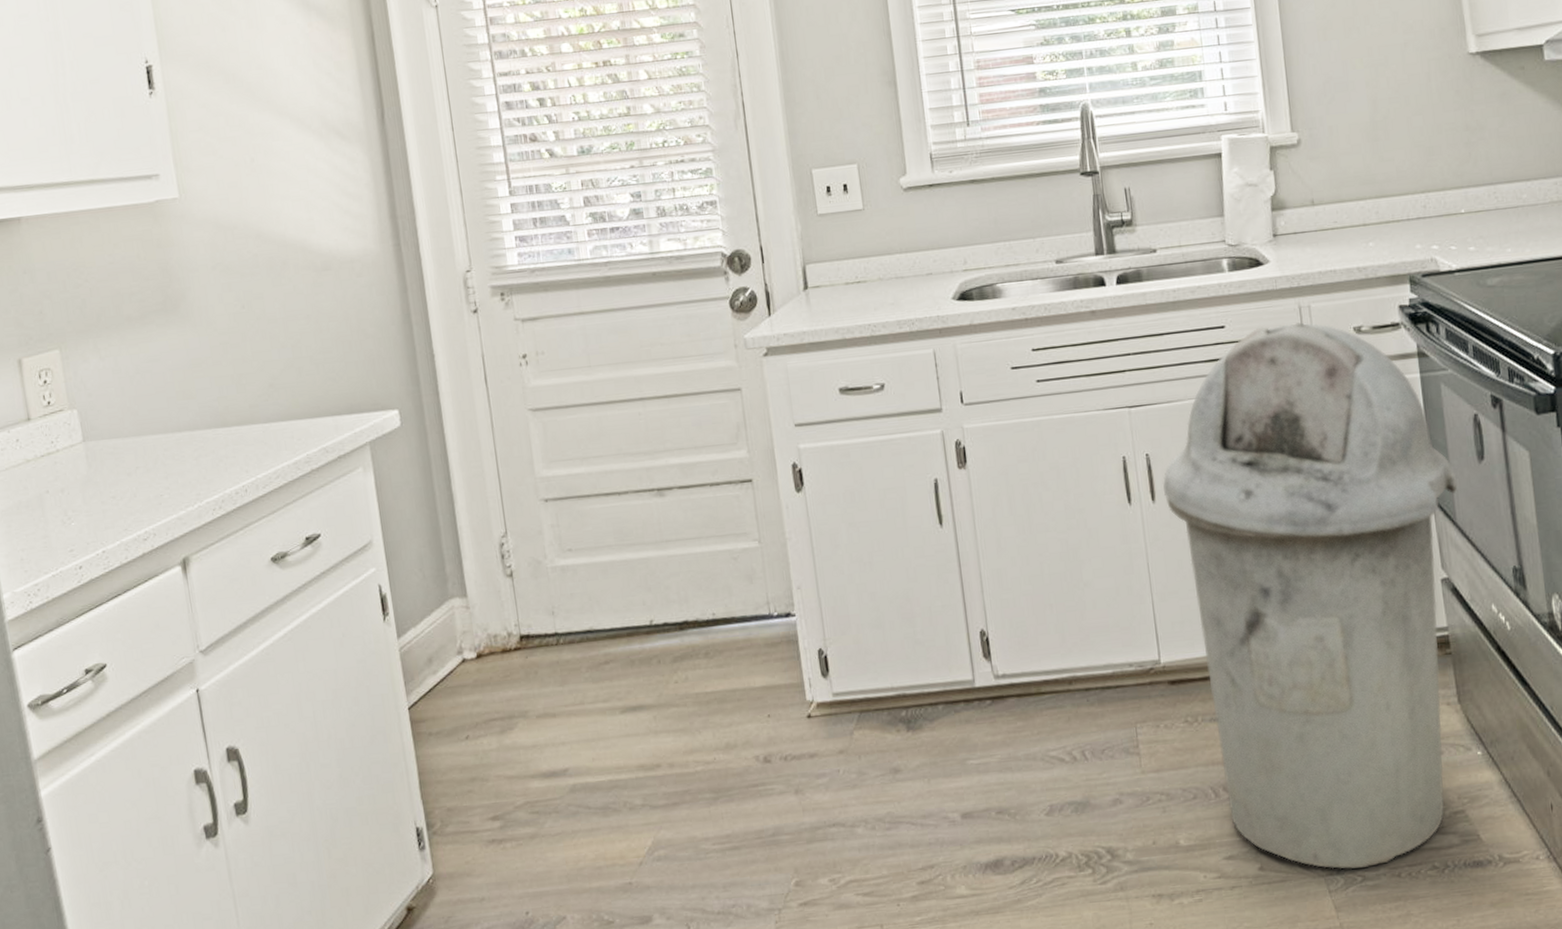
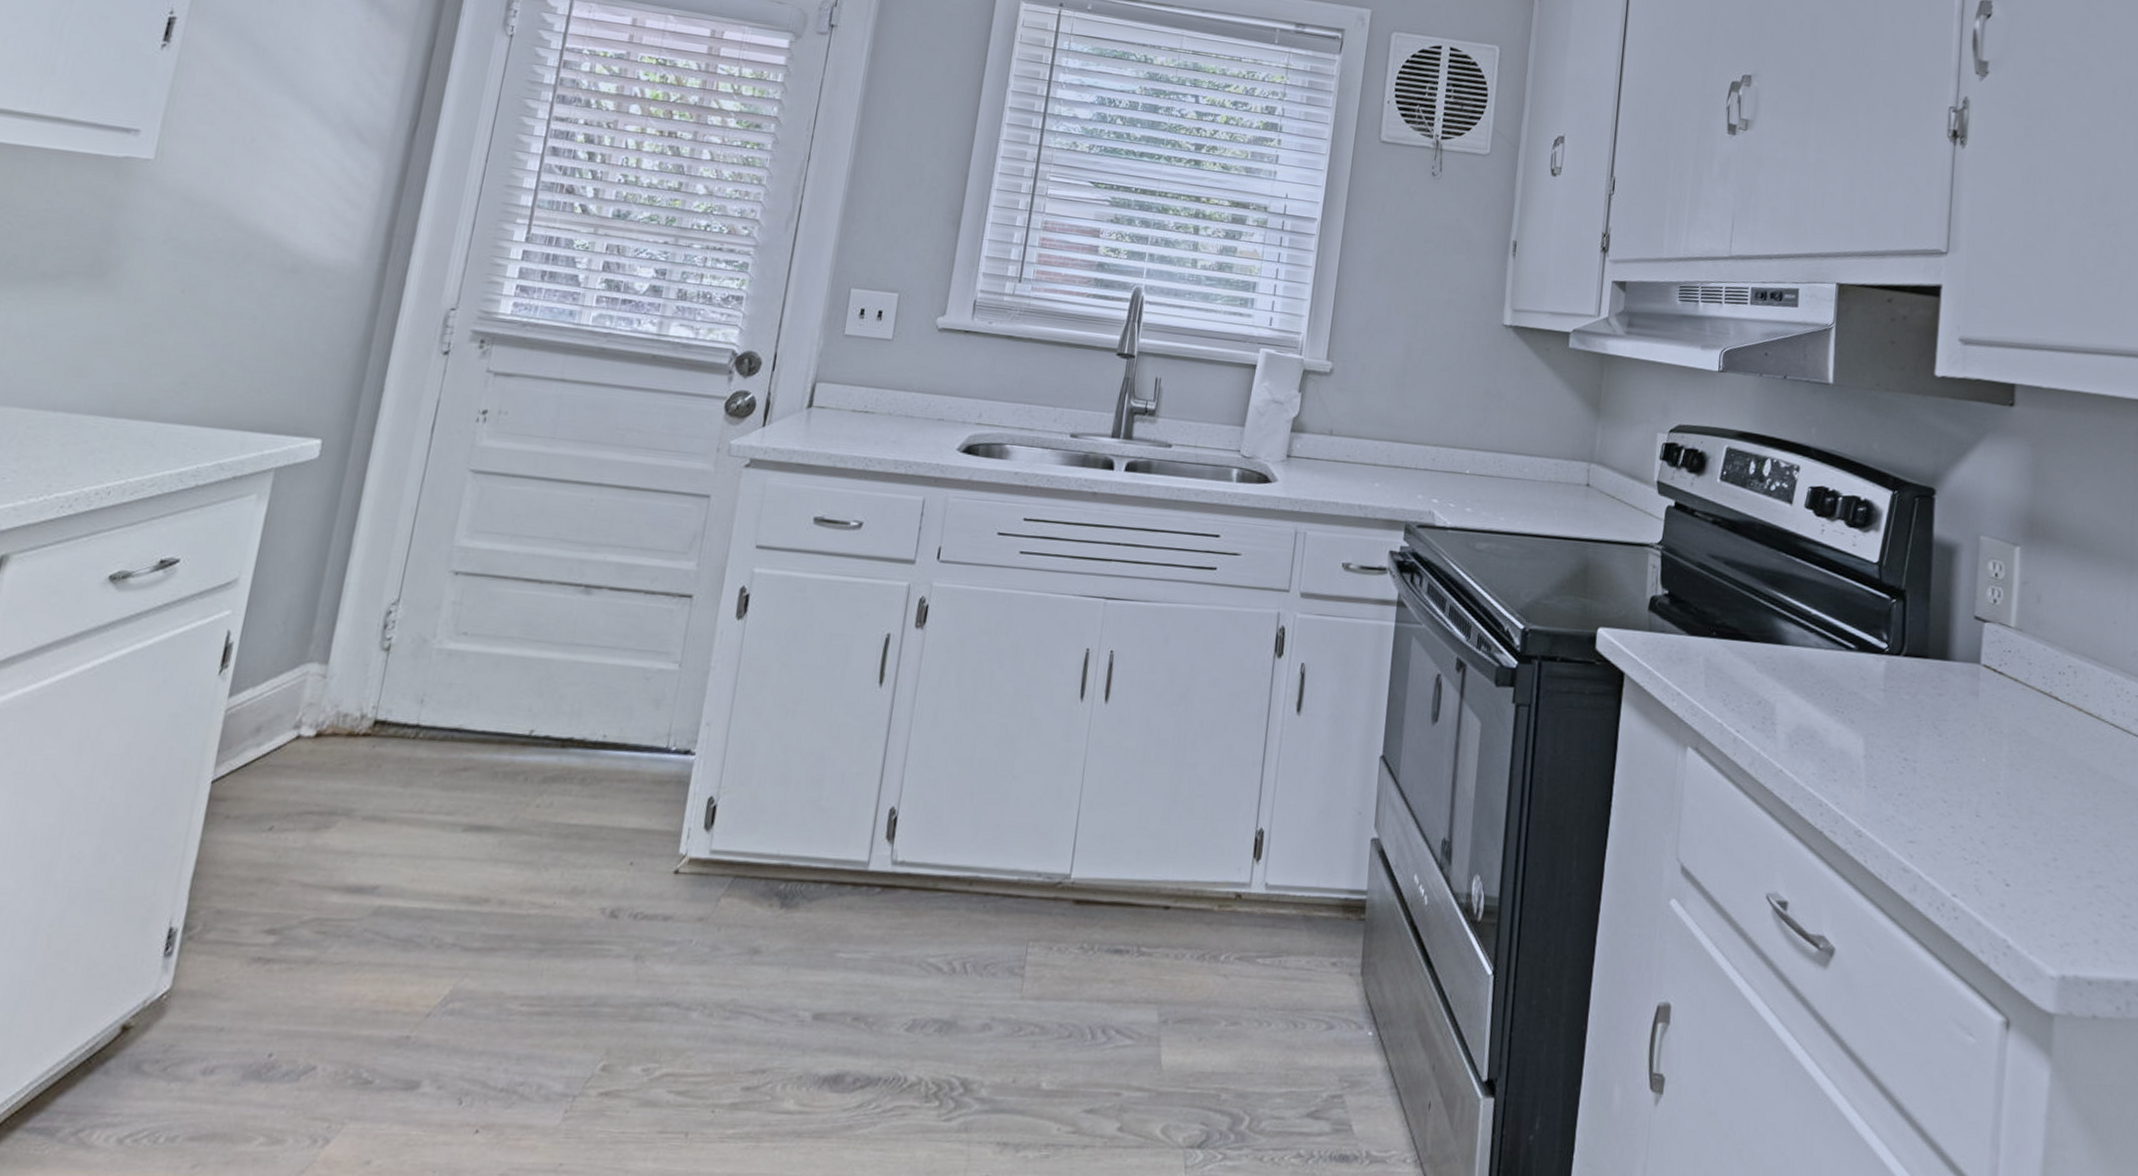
trash can: present [1163,322,1458,869] -> none [1102,543,1409,1146]

